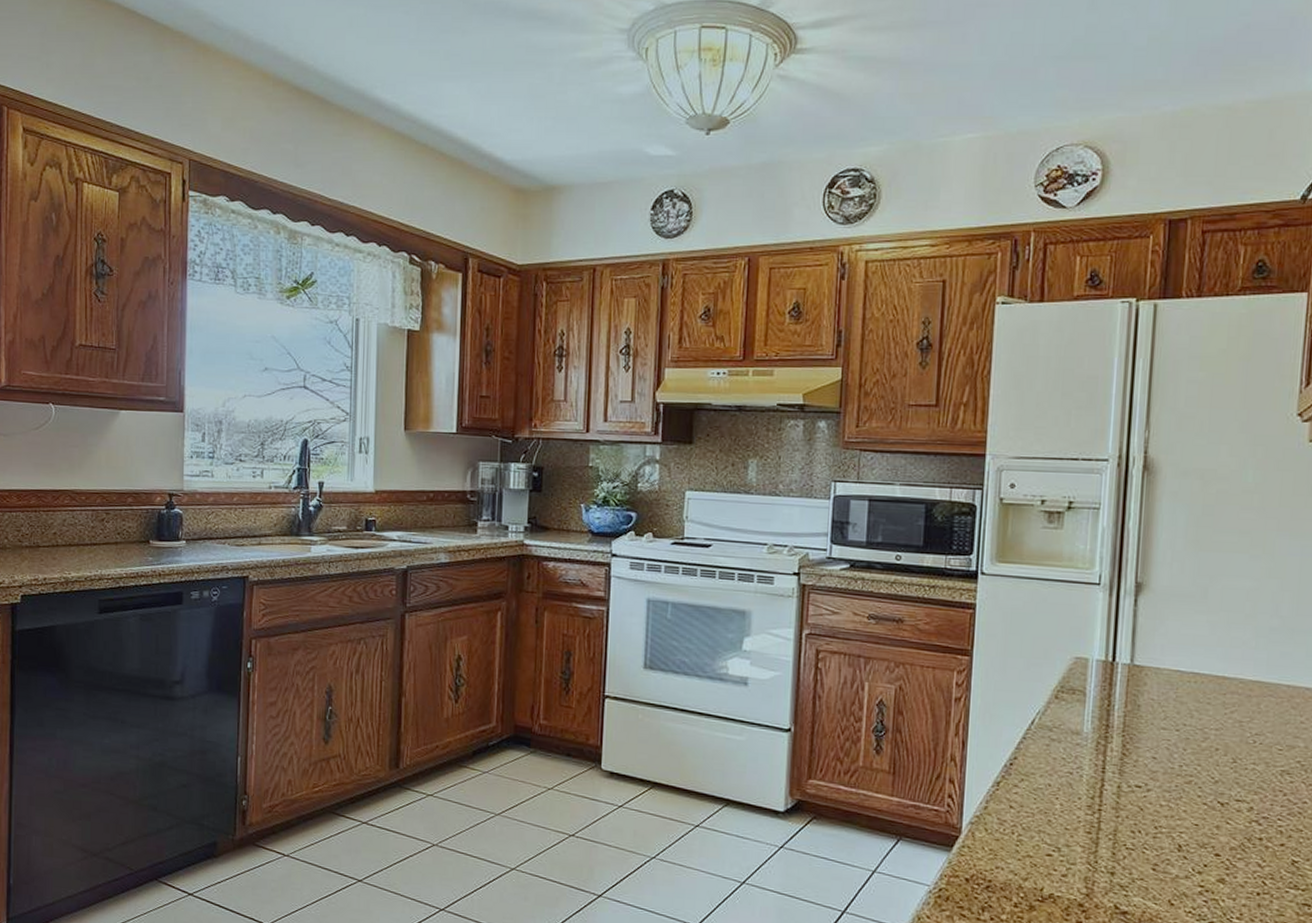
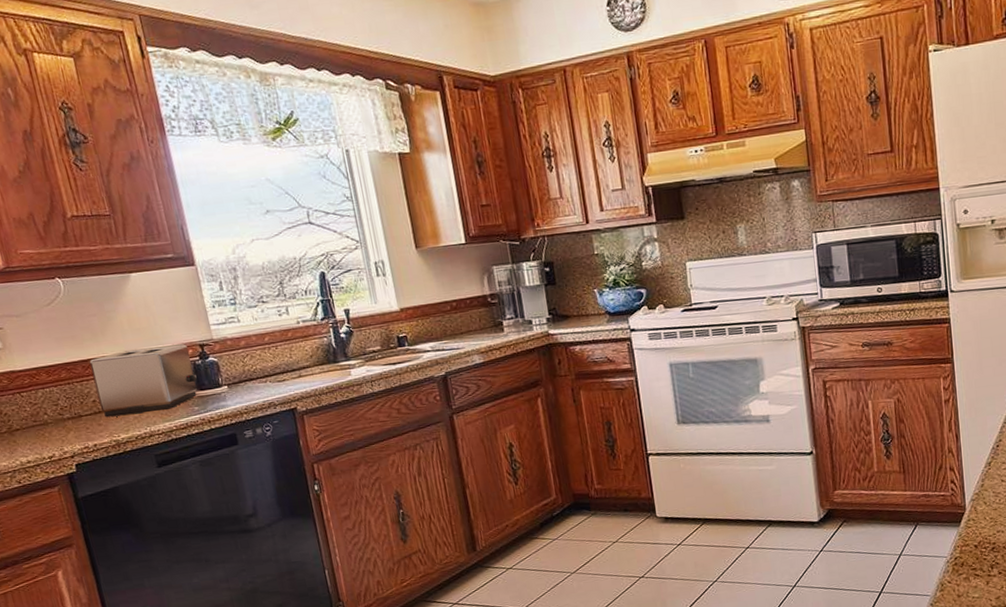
toaster: none [59,486,158,556] -> present [89,344,197,418]

